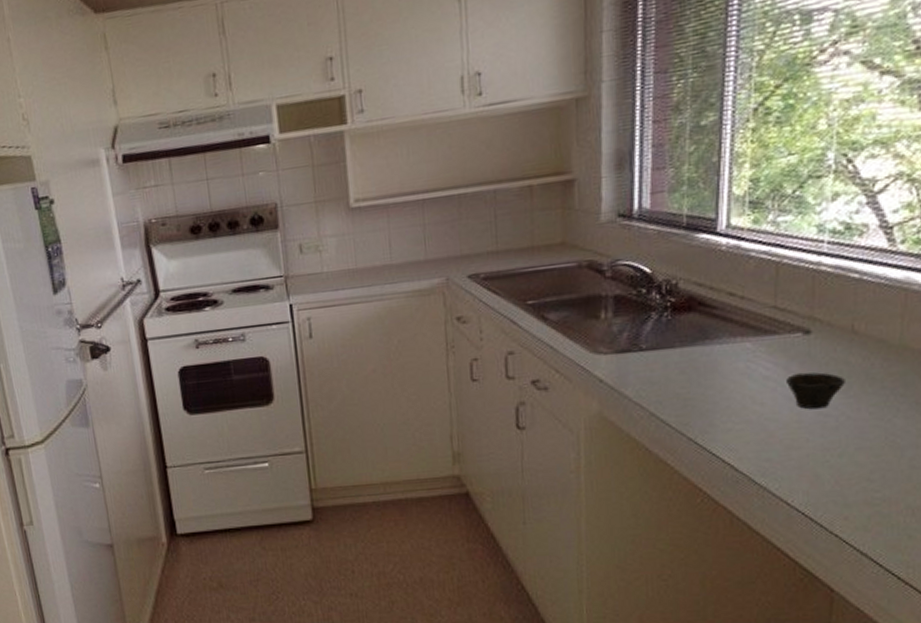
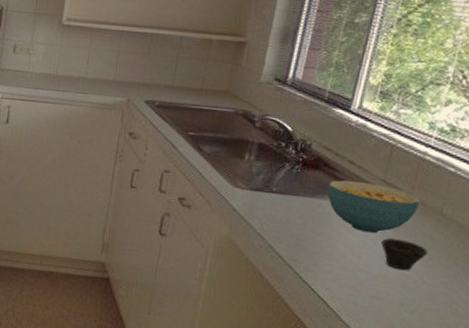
cereal bowl: none [709,313,825,374] -> present [327,180,421,234]

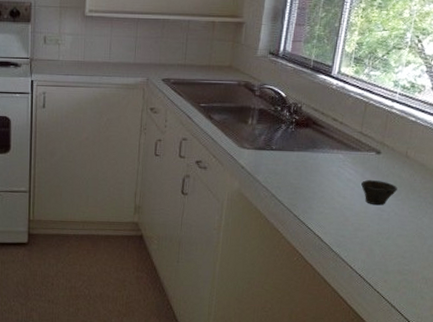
cereal bowl: present [327,180,421,234] -> none [317,135,390,178]

